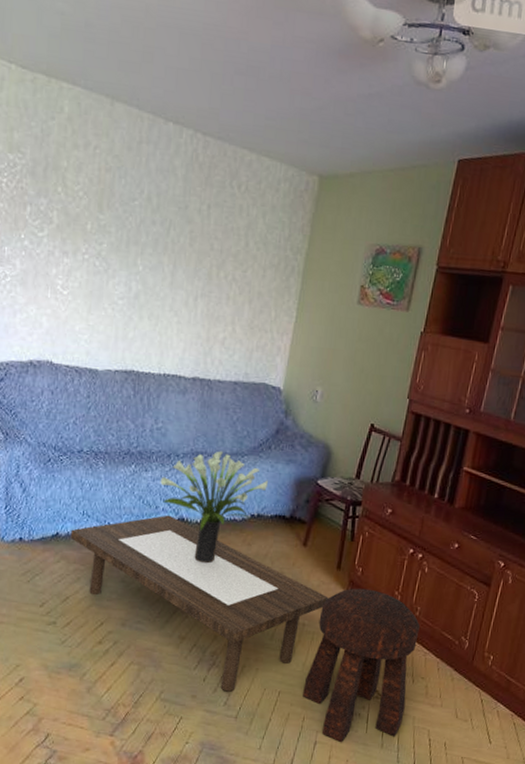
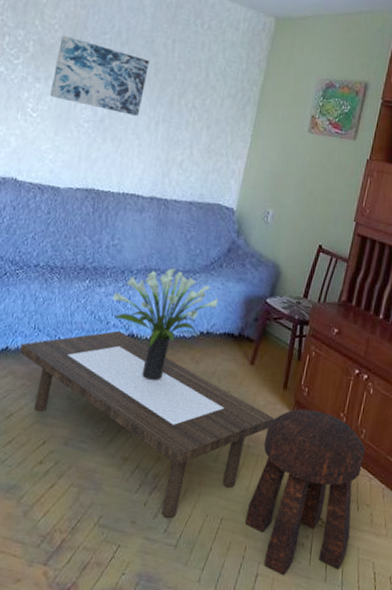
wall art: none [80,202,184,291] -> present [50,35,150,116]

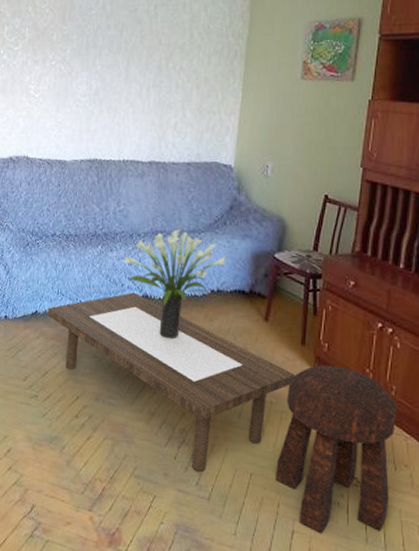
wall art: present [50,35,150,116] -> none [49,17,135,84]

